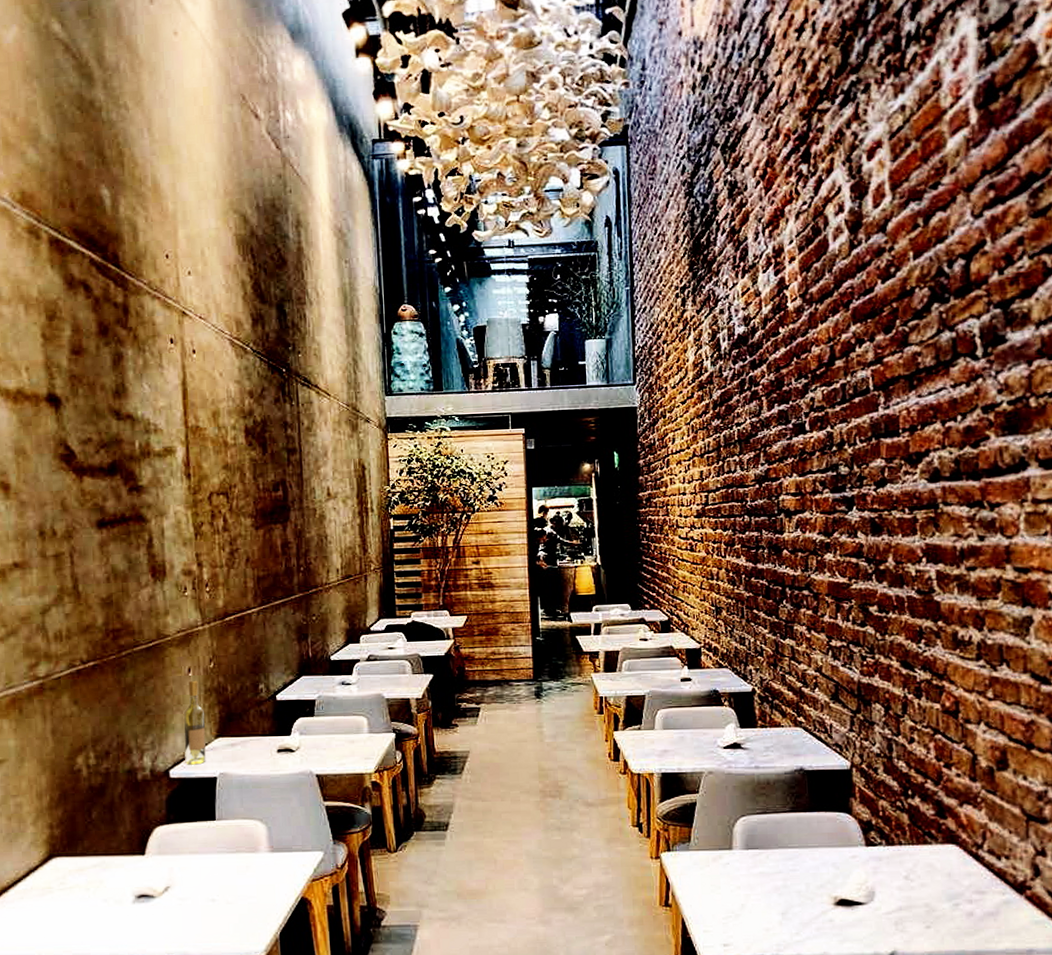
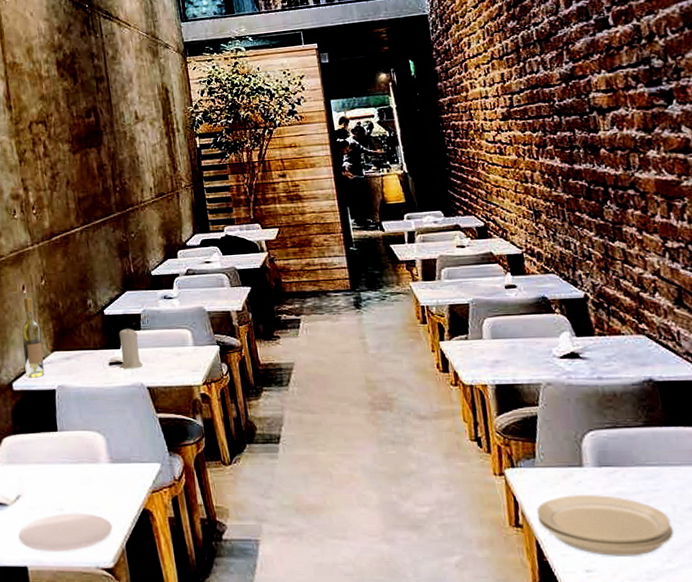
plate: none [164,903,267,943] -> present [18,513,113,552]
candle: none [288,714,314,757] -> present [119,328,144,370]
plate: none [685,875,805,931] -> present [536,495,675,556]

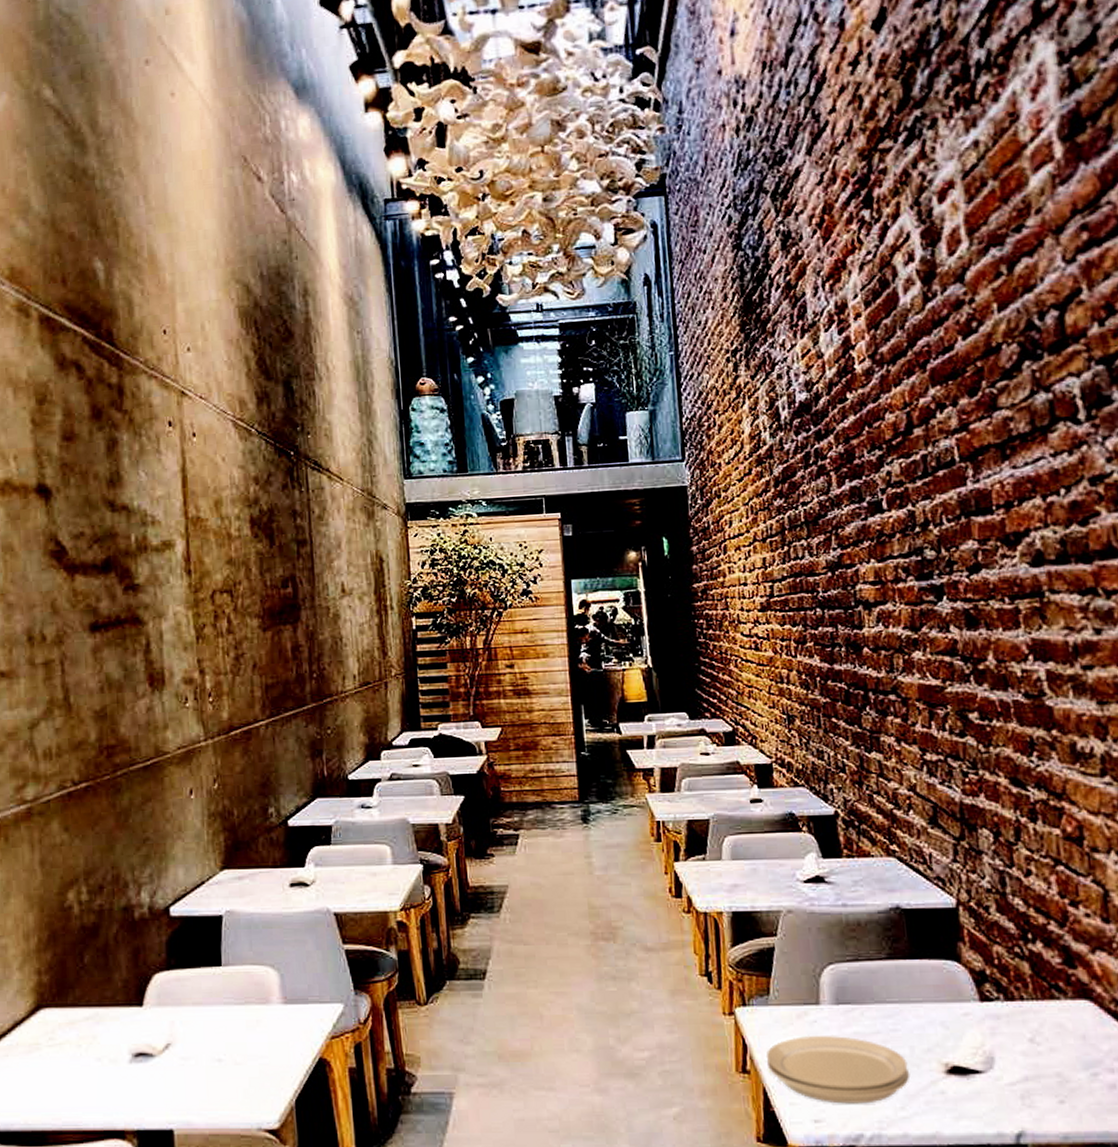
plate: present [18,513,113,552] -> none [164,1064,281,1111]
bottle: present [22,297,45,378] -> none [185,803,210,902]
candle: present [119,328,144,370] -> none [302,842,331,893]

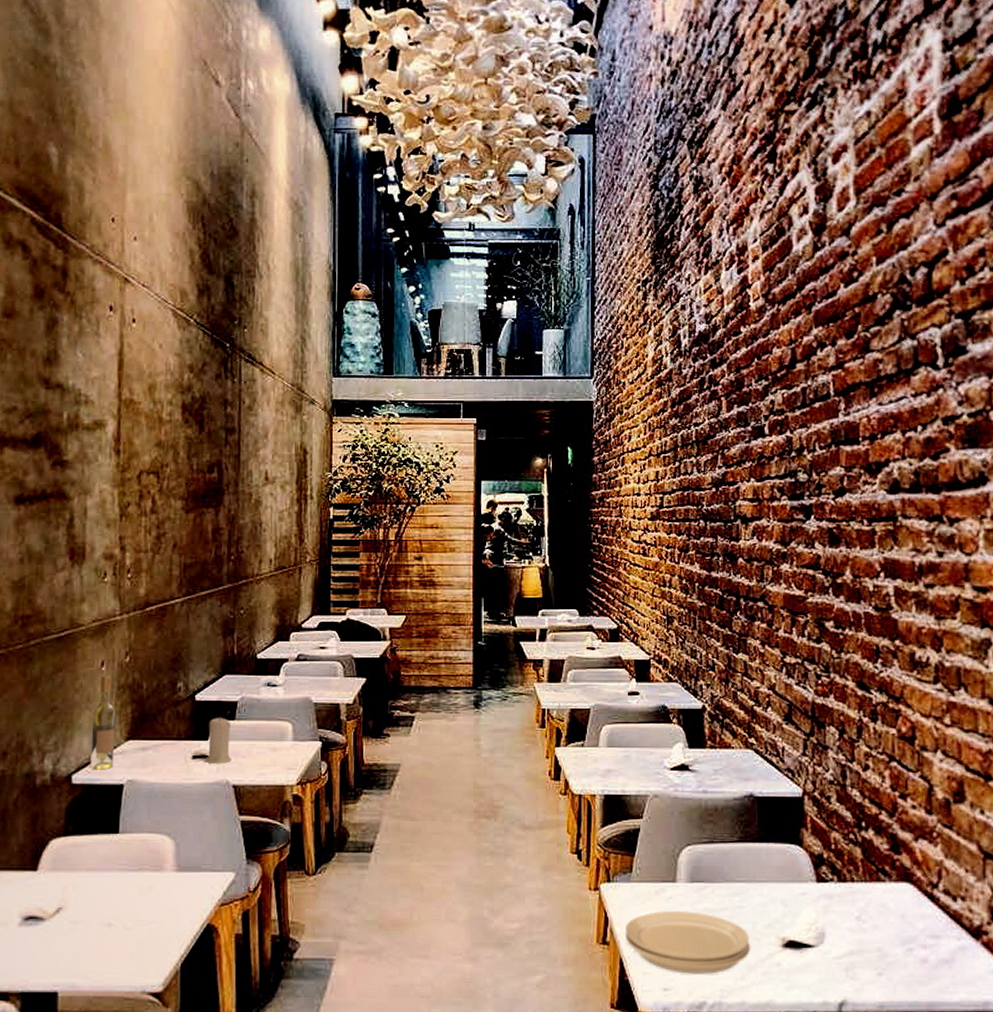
bottle: none [185,803,210,902] -> present [90,675,116,770]
candle: none [302,842,331,893] -> present [204,717,232,765]

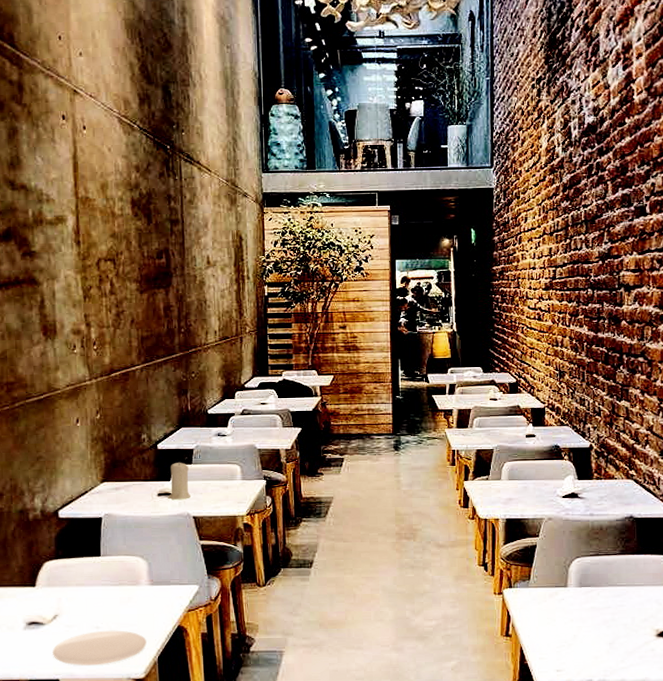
plate: none [52,929,168,974] -> present [52,630,147,666]
bottle: present [90,675,116,770] -> none [72,430,92,507]
plate: present [624,911,751,974] -> none [524,610,630,658]

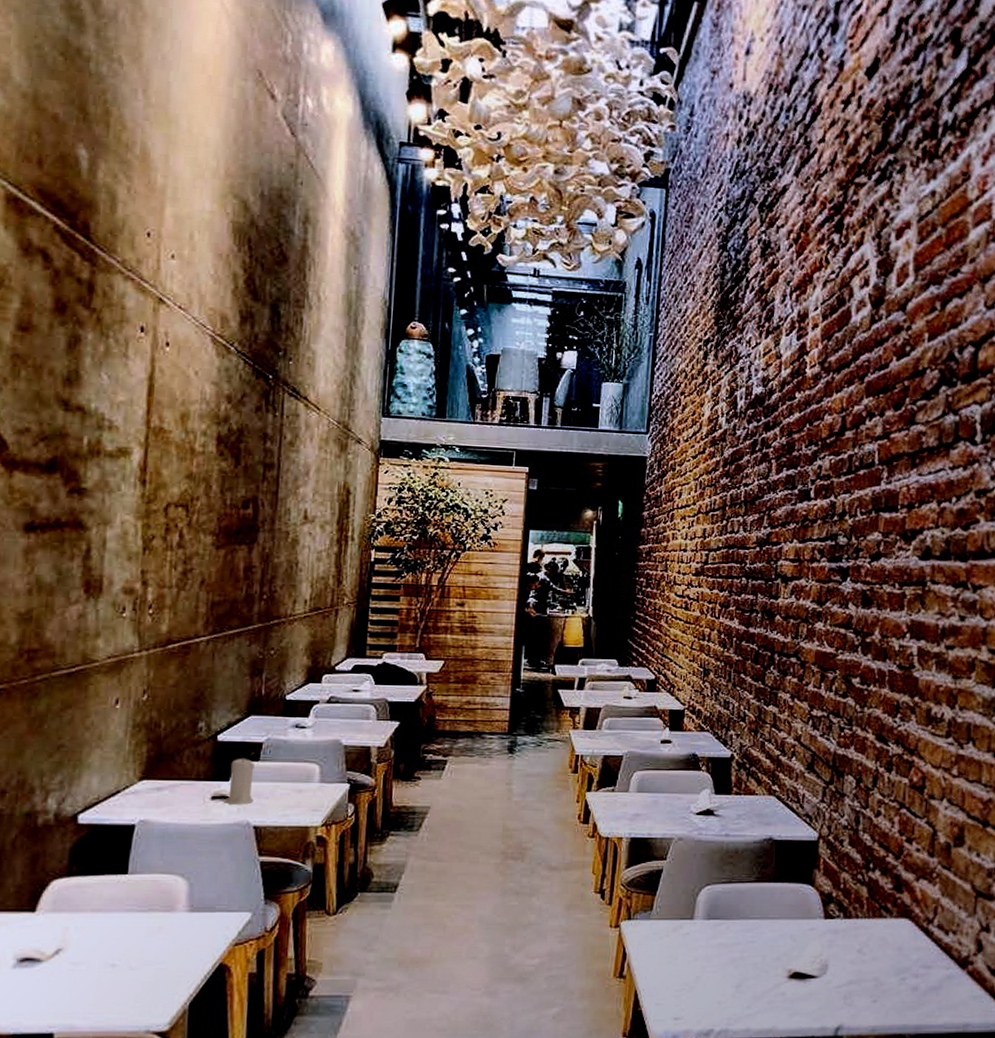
plate: present [52,630,147,666] -> none [48,969,177,1015]

